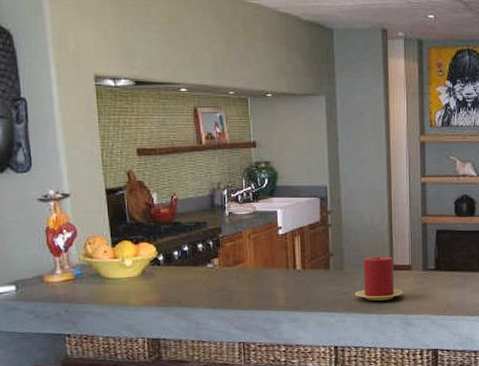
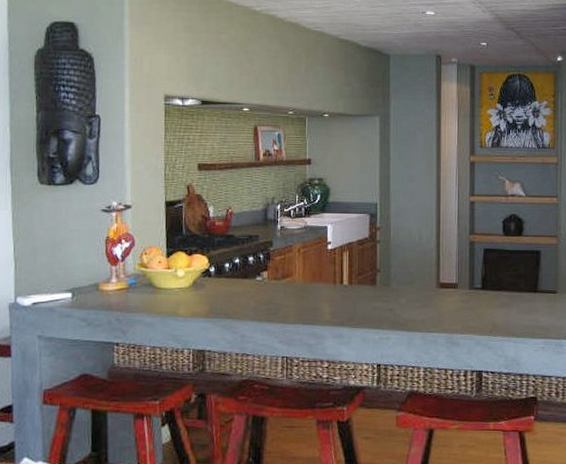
candle: present [355,256,404,301] -> none [400,273,449,319]

